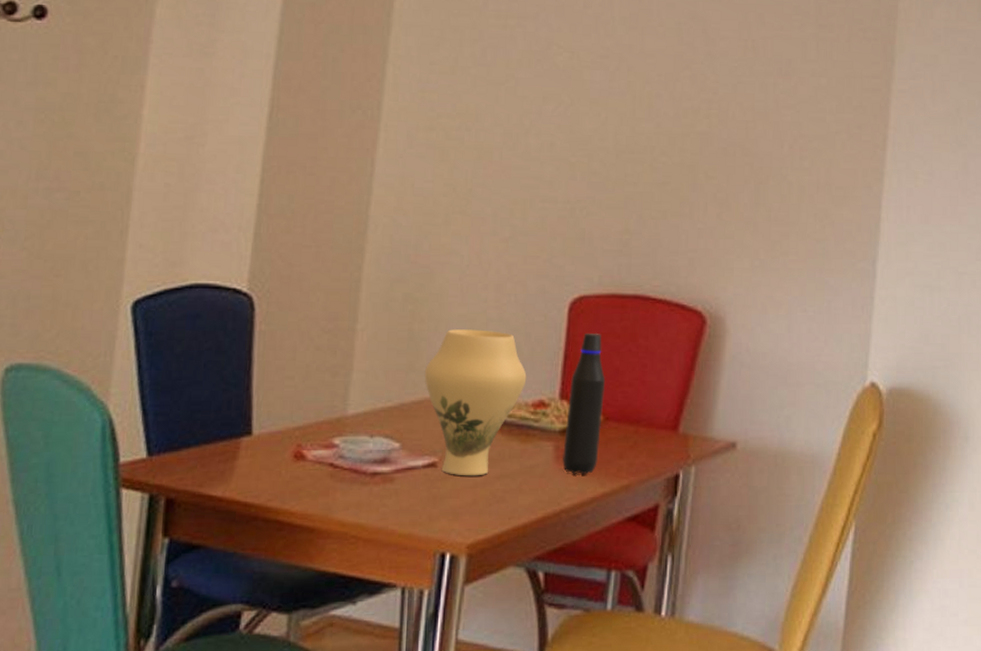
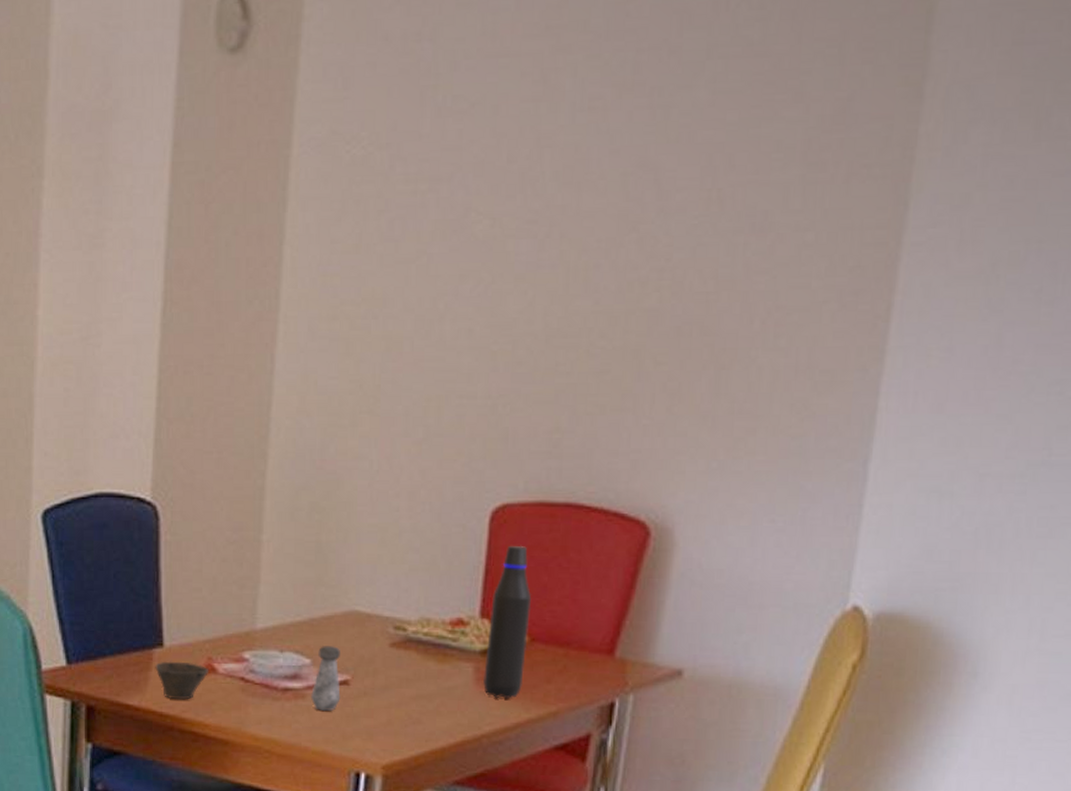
cup: none [242,449,298,489] -> present [155,661,209,700]
salt shaker: none [398,430,429,494] -> present [310,646,341,712]
vase: present [424,329,527,476] -> none [333,541,444,696]

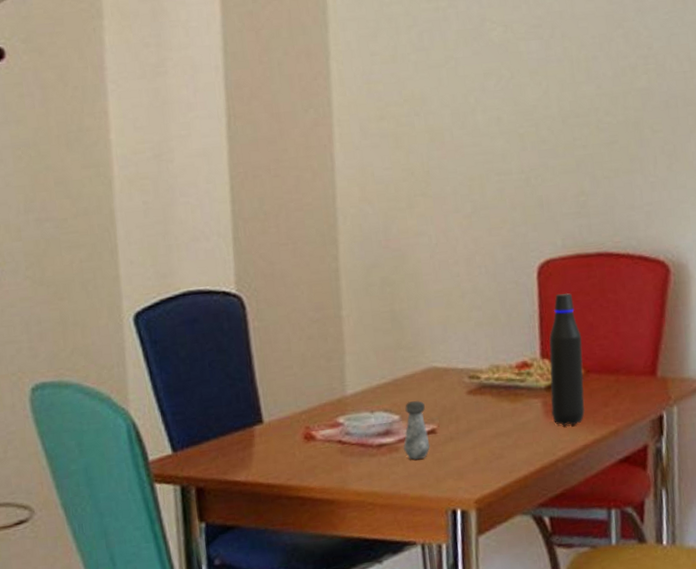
cup: present [155,661,209,700] -> none [257,434,309,470]

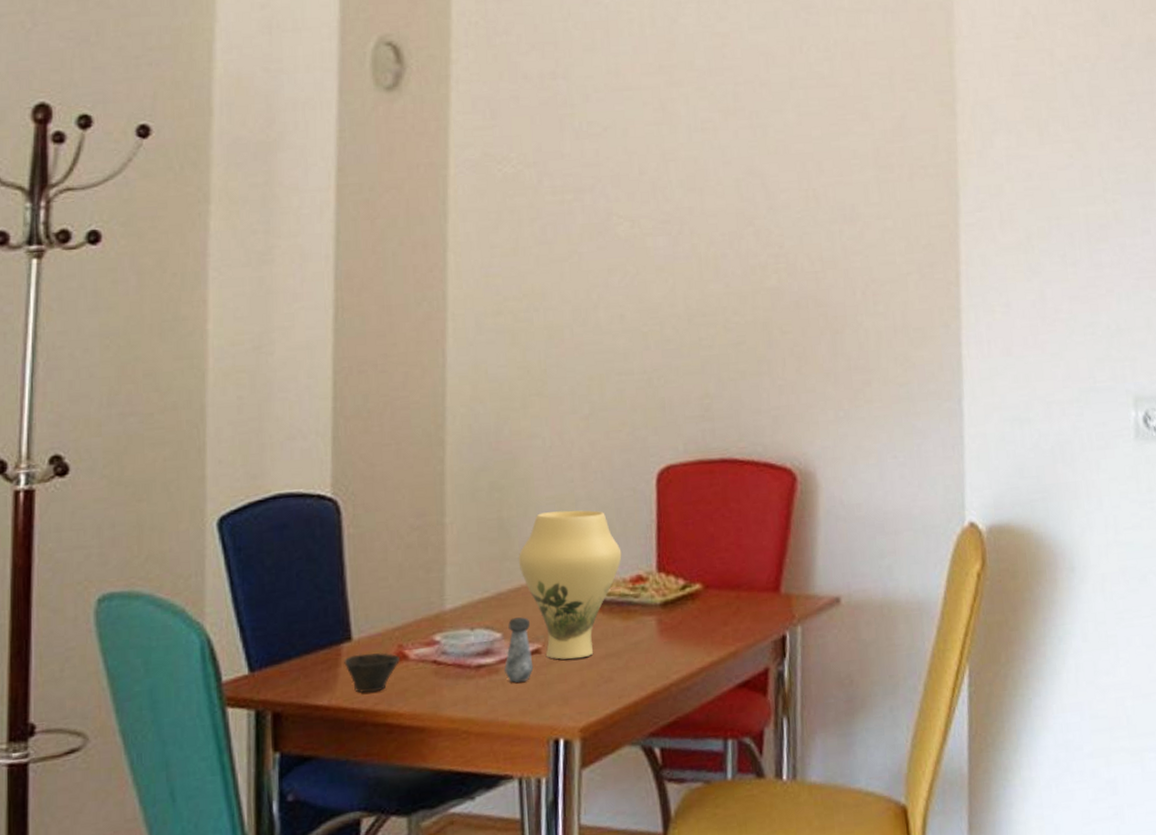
cup: none [257,434,309,470] -> present [344,652,401,693]
vase: none [411,302,508,439] -> present [518,510,622,660]
water bottle: present [549,293,585,426] -> none [666,502,703,646]

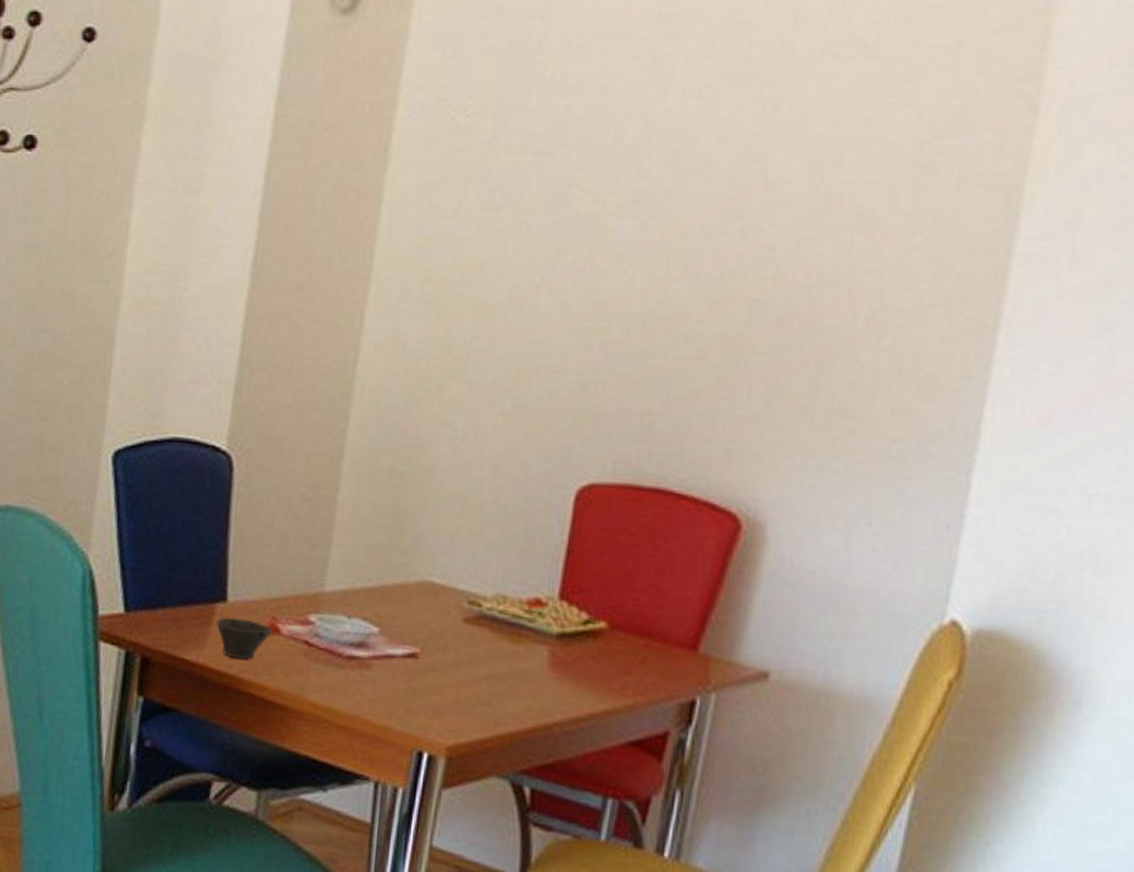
salt shaker: present [503,617,534,683] -> none [376,615,411,685]
vase: present [518,510,622,660] -> none [408,509,523,674]

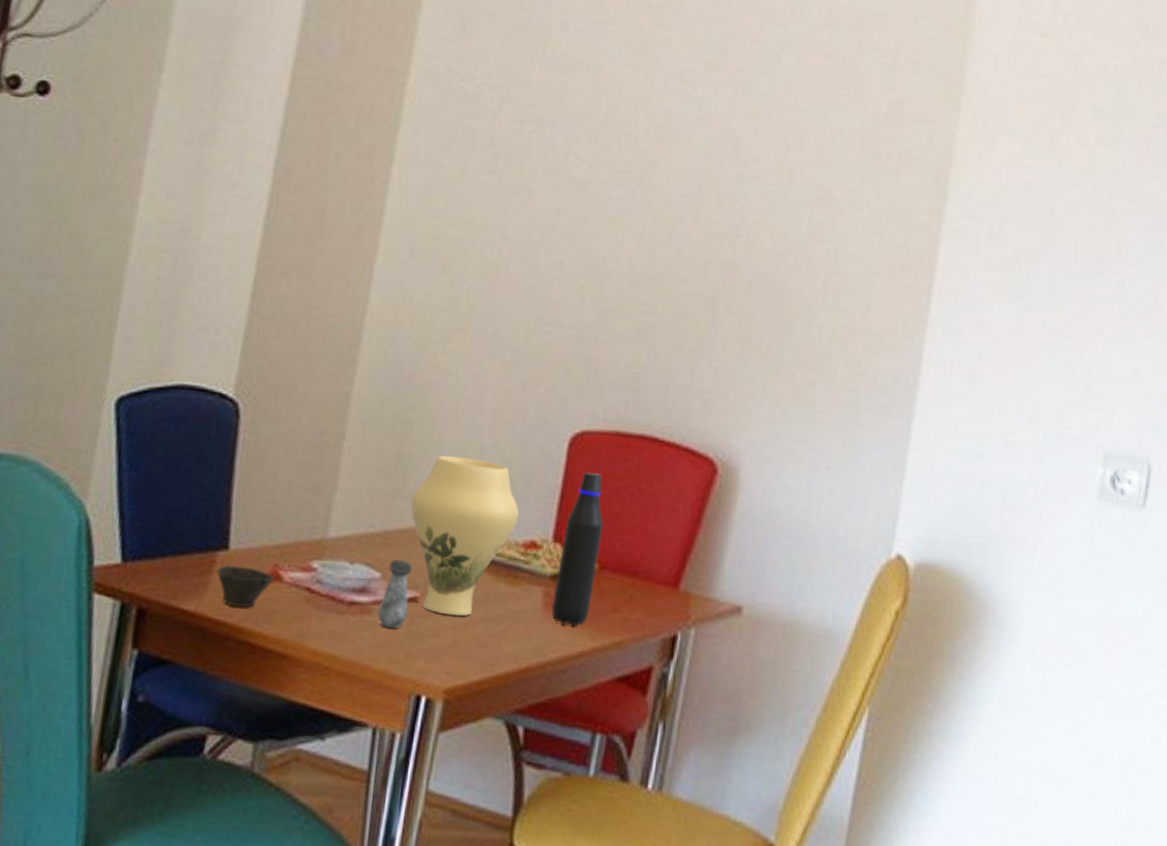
salt shaker: none [376,615,411,685] -> present [376,560,412,629]
vase: none [408,509,523,674] -> present [410,455,519,617]
water bottle: none [558,528,615,688] -> present [551,472,604,627]

